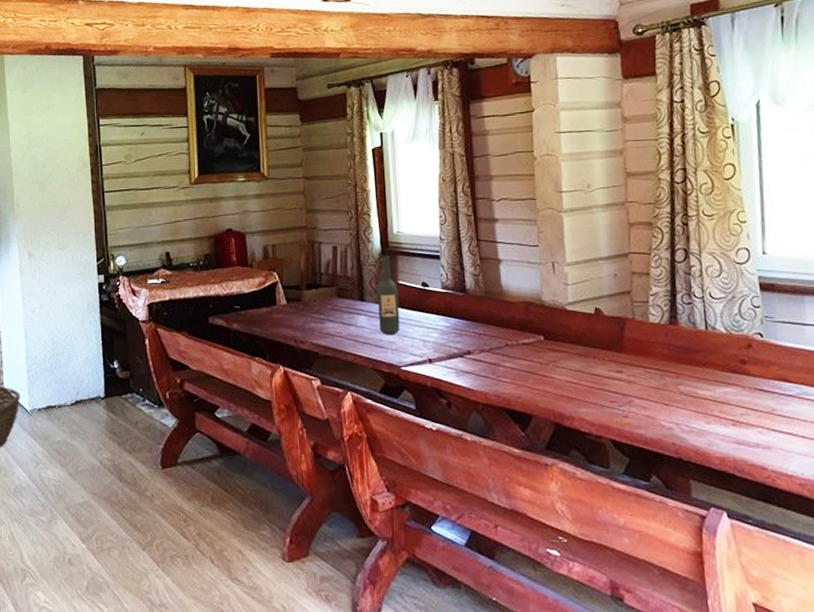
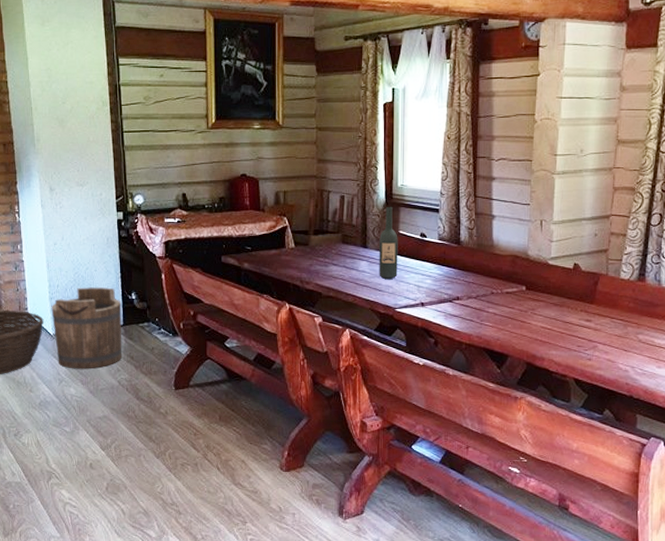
wooden bucket: none [28,356,104,449] -> present [51,287,122,369]

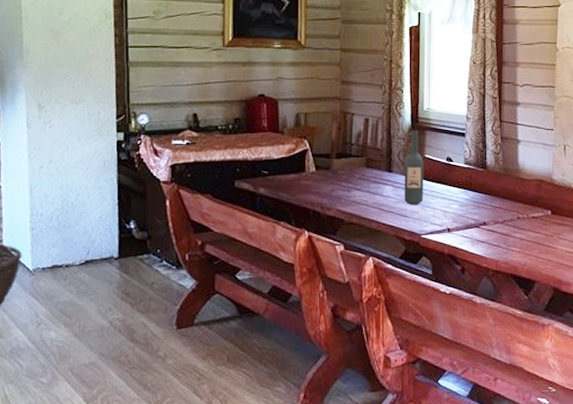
wooden bucket: present [51,287,122,369] -> none [32,215,118,309]

